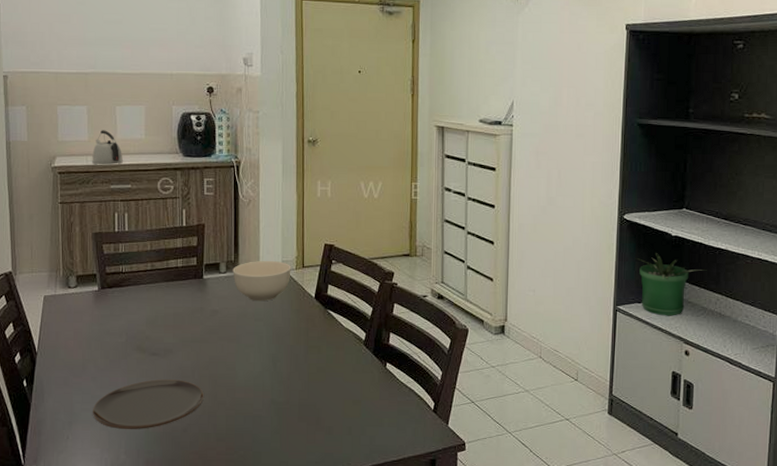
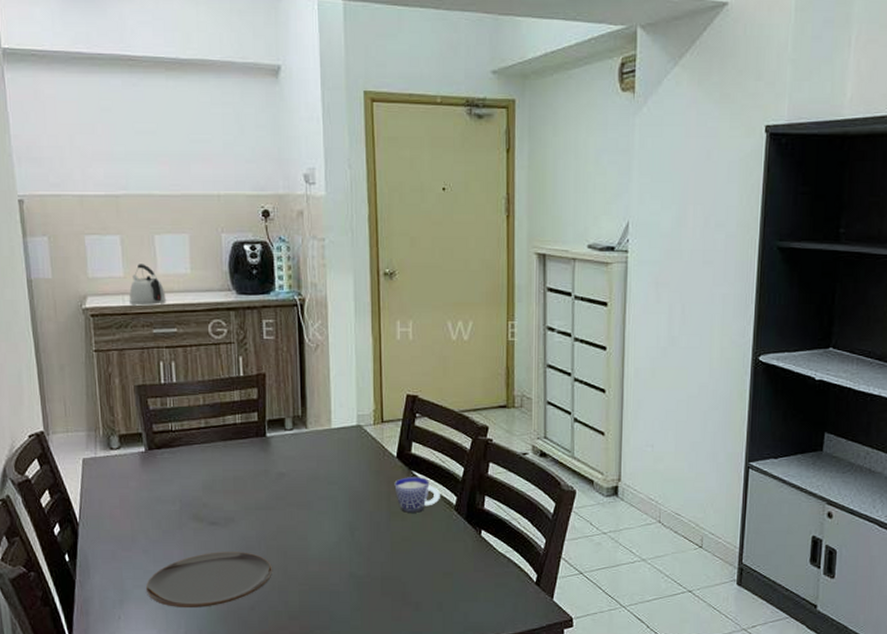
bowl: present [233,260,291,302] -> none [300,414,369,462]
cup: none [312,315,351,347] -> present [394,477,440,513]
planter: present [635,252,706,316] -> none [772,399,855,473]

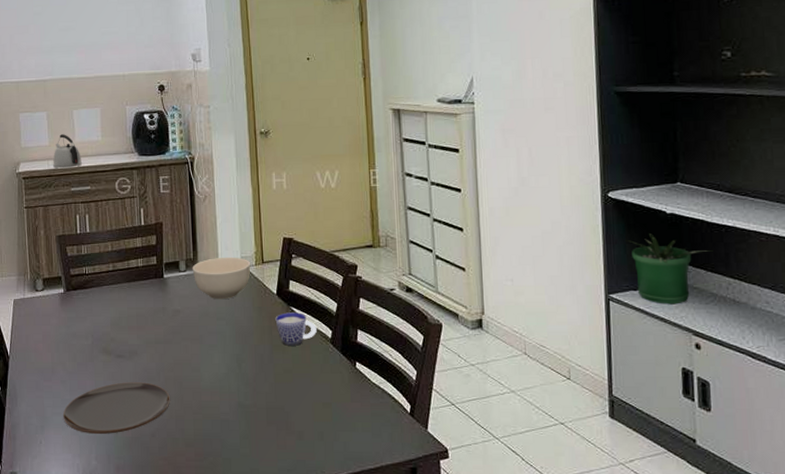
bowl: none [300,414,369,462] -> present [192,256,251,300]
planter: none [772,399,855,473] -> present [626,232,712,305]

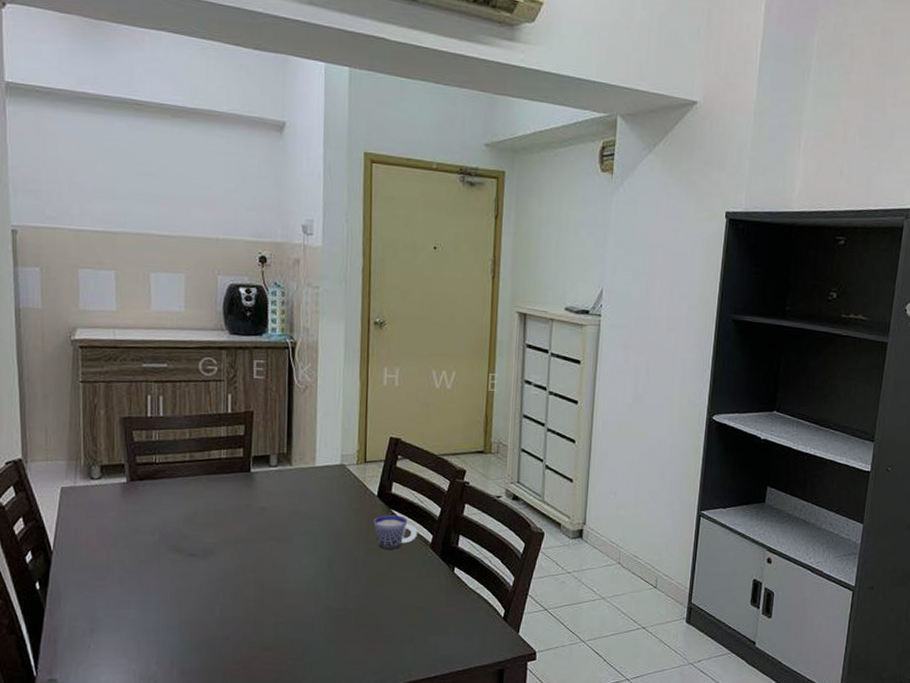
kettle: present [53,134,83,169] -> none [121,299,159,341]
plate: present [62,382,170,434] -> none [118,583,249,638]
bowl: present [192,256,251,300] -> none [285,453,352,499]
planter: present [626,232,712,305] -> none [722,455,793,523]

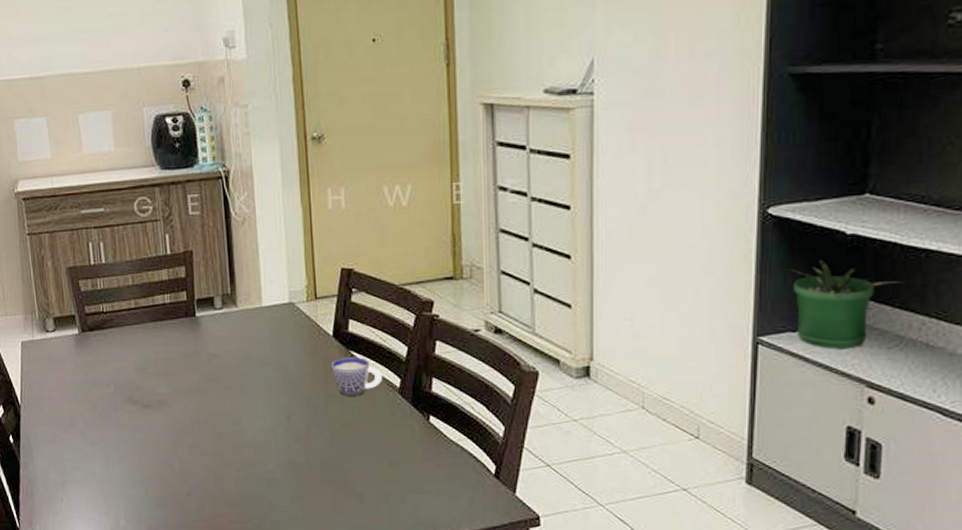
planter: none [722,455,793,523] -> present [787,259,904,349]

